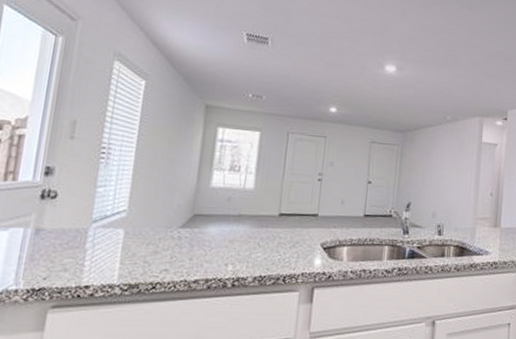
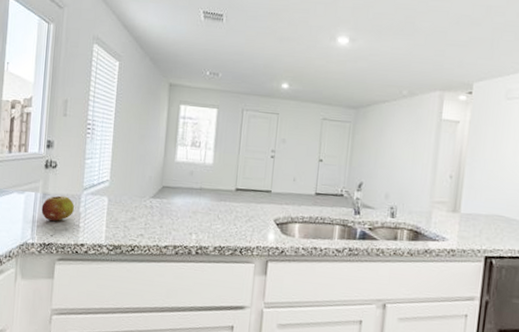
fruit: none [31,230,79,261] -> present [41,195,74,221]

